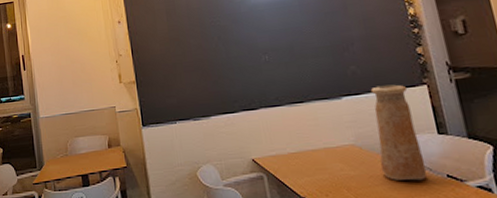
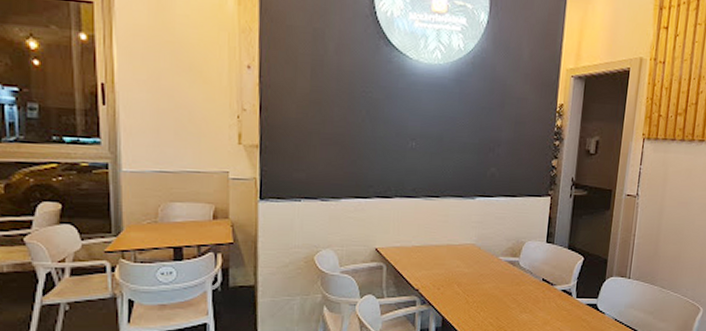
vase: present [370,84,427,181] -> none [491,191,534,282]

